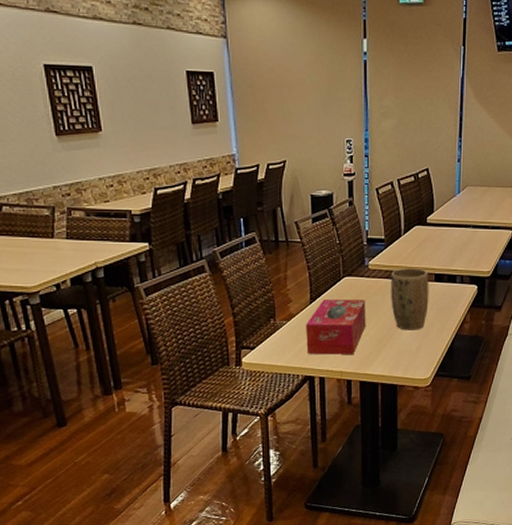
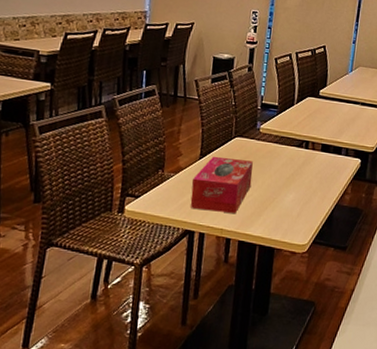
plant pot: present [391,268,429,330] -> none [277,135,316,196]

